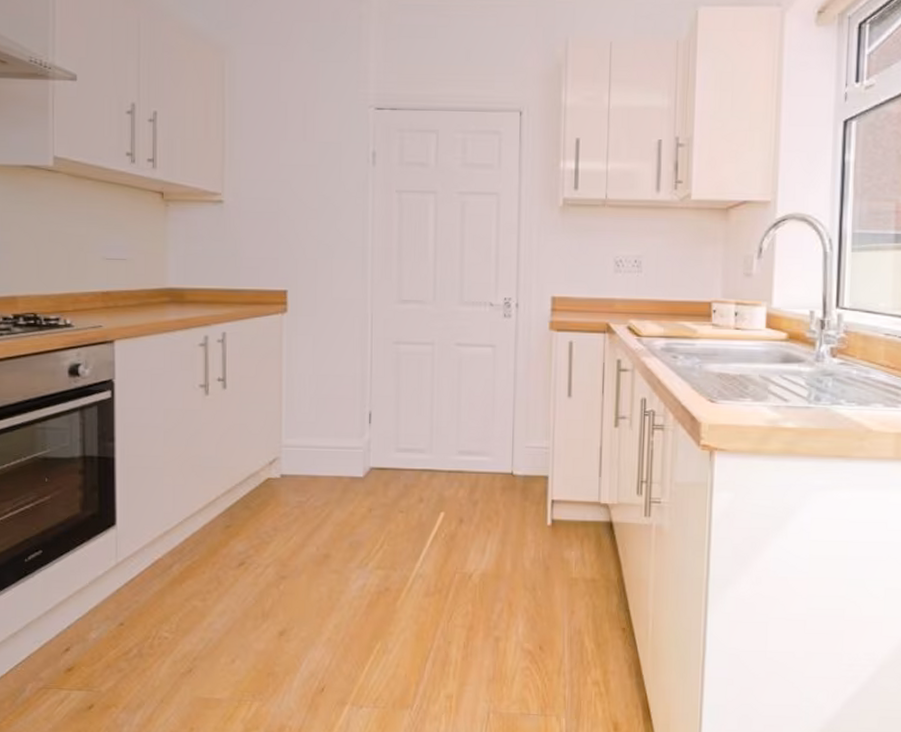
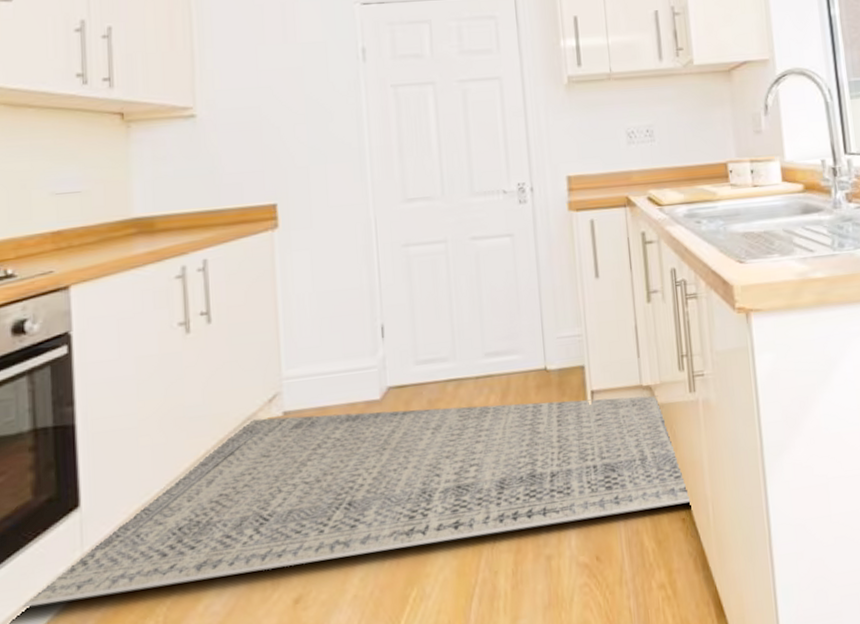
rug: none [69,476,633,615] -> present [20,395,691,609]

